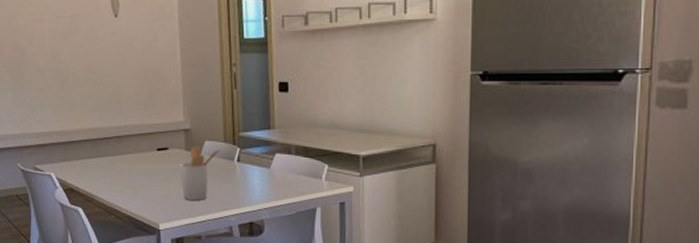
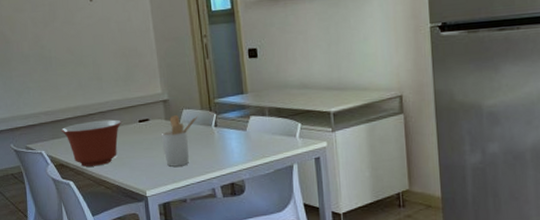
mixing bowl: none [73,145,139,194] -> present [61,119,122,167]

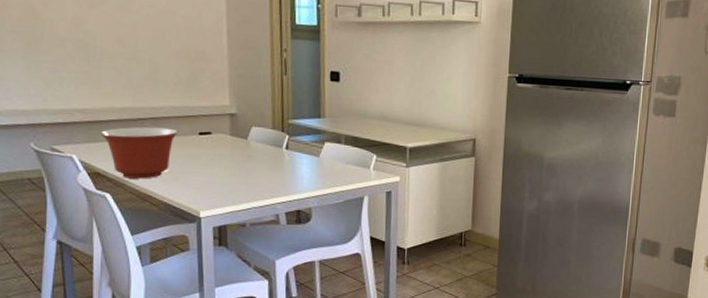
utensil holder: present [162,114,198,167] -> none [224,131,269,188]

